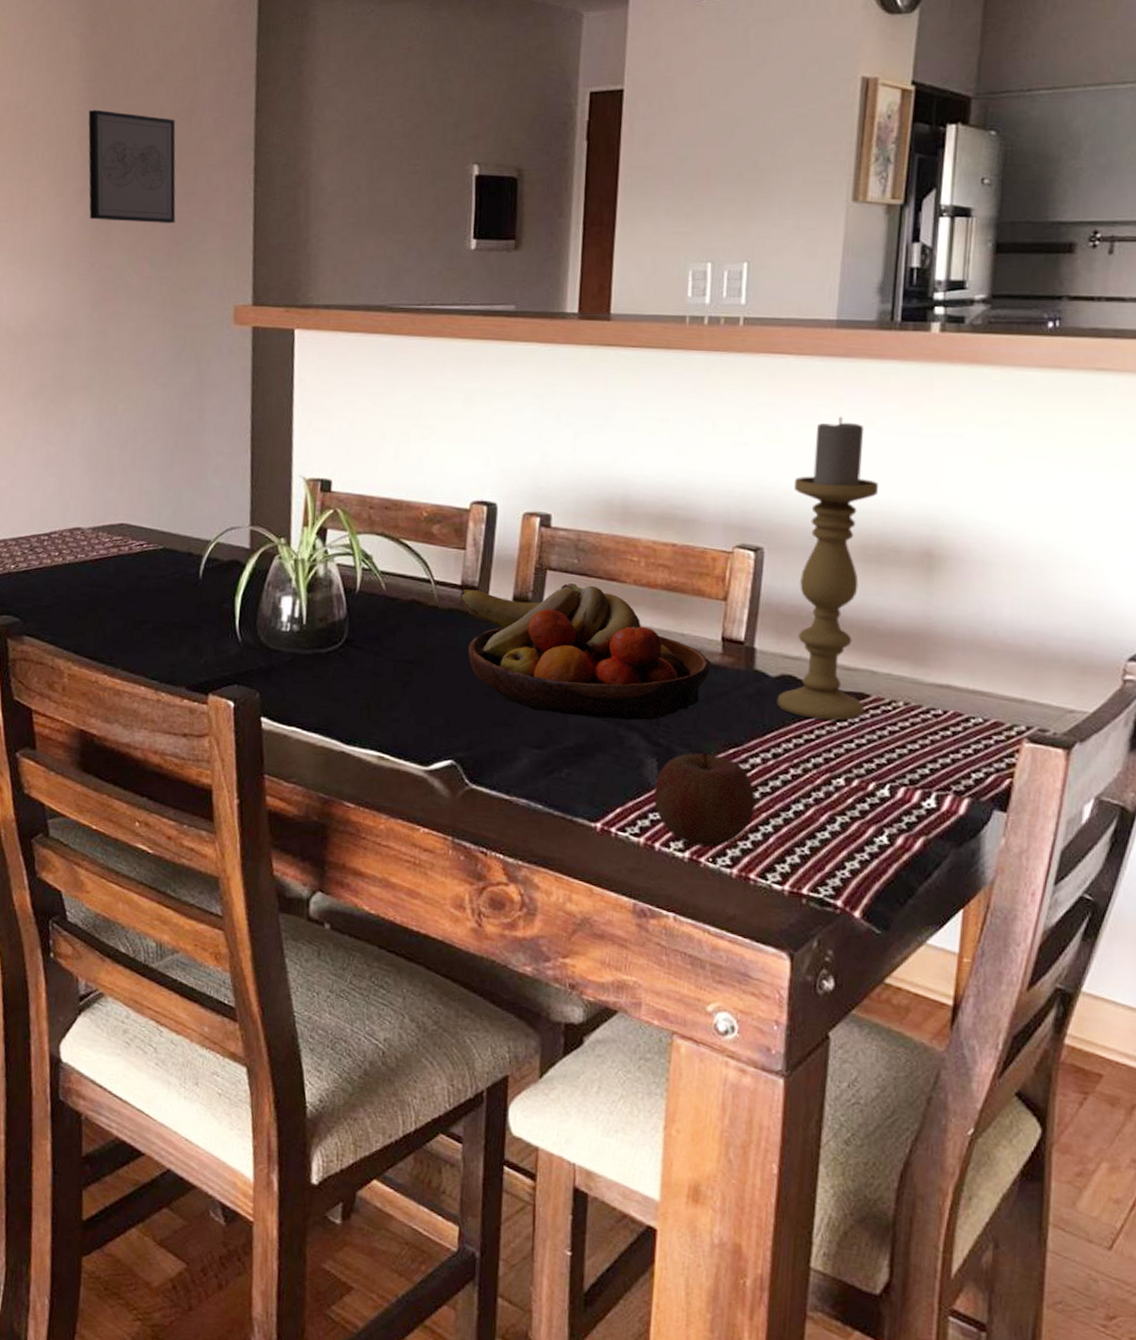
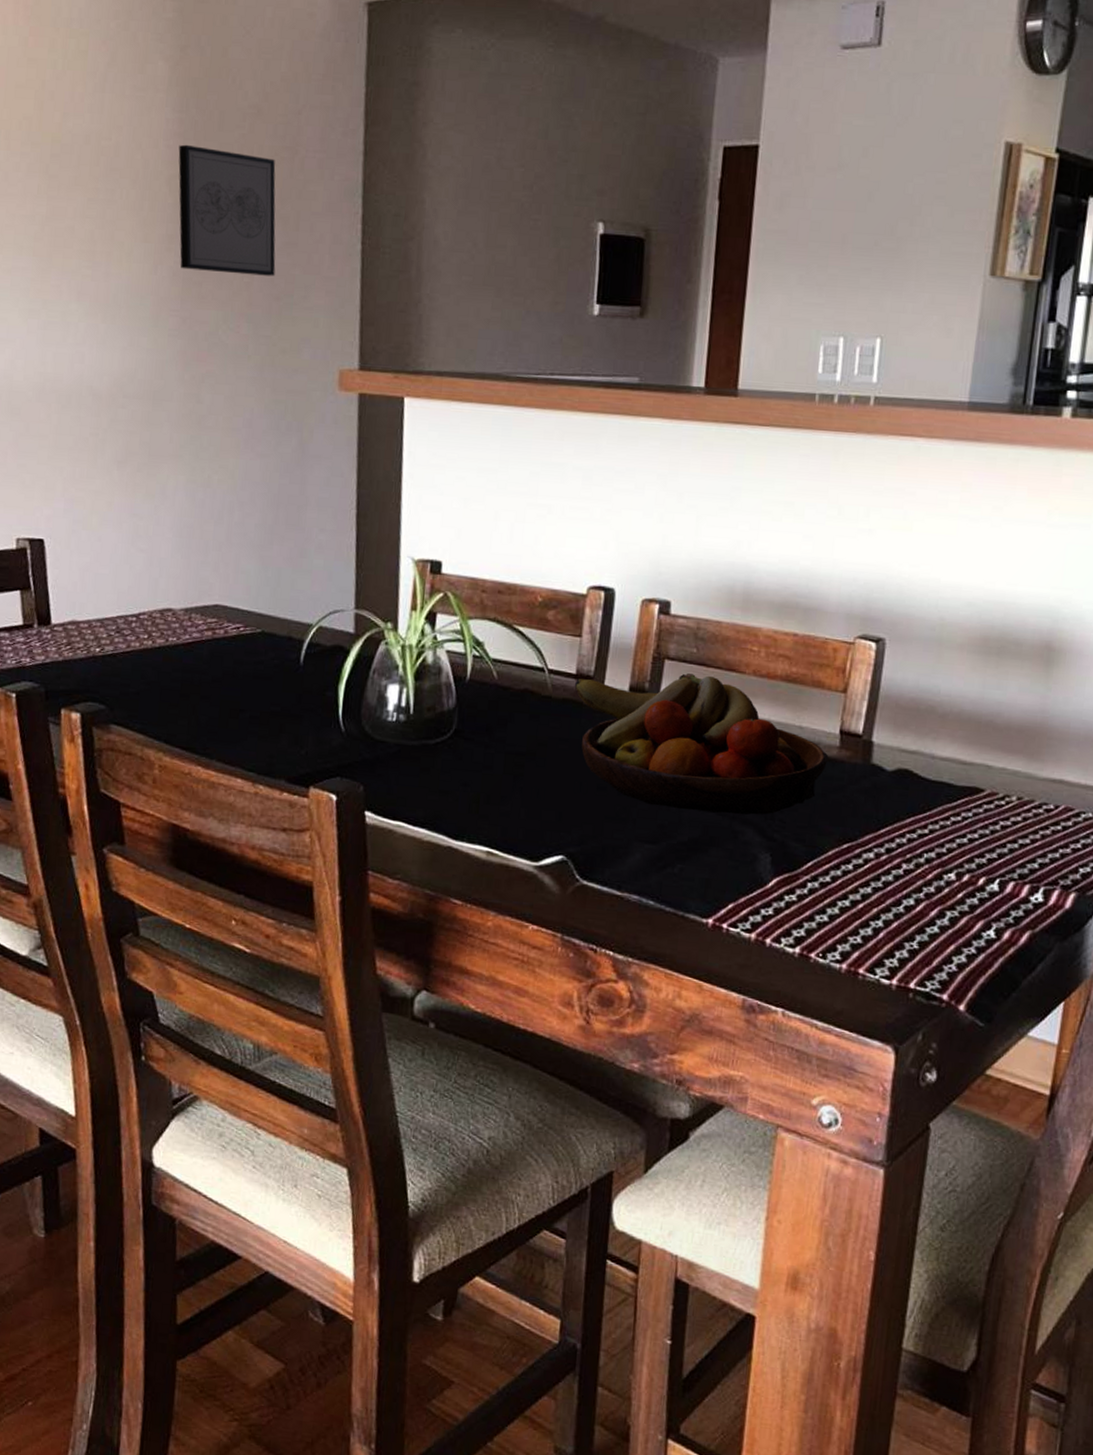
apple: present [653,751,756,848] -> none [766,846,868,943]
candle holder: present [776,417,878,721] -> none [892,504,1002,816]

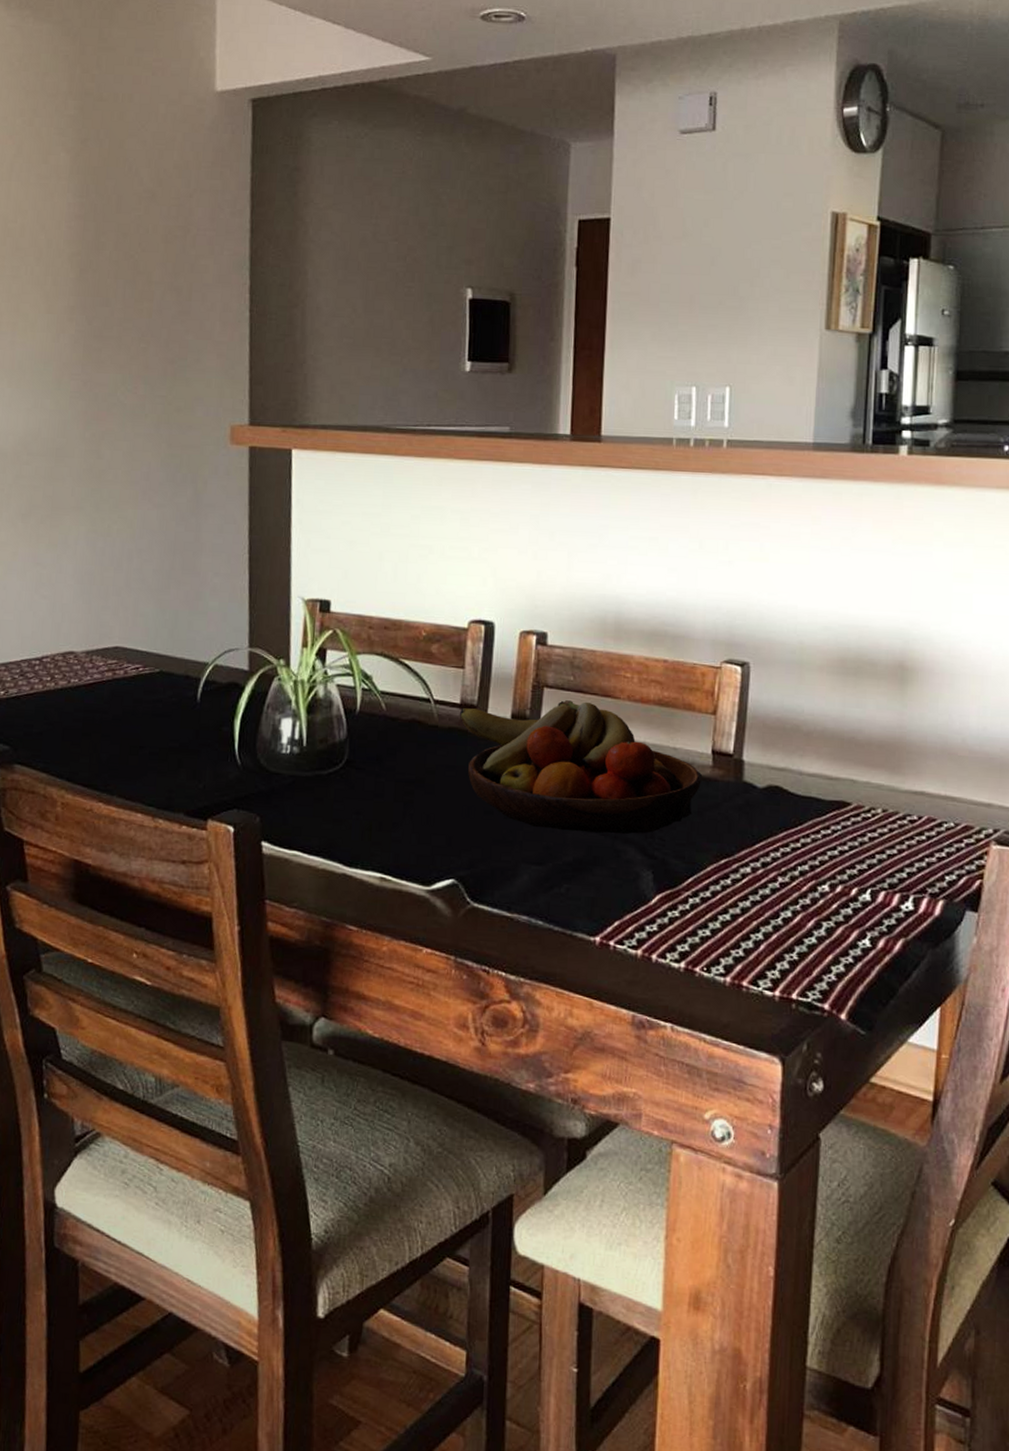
wall art: present [178,144,276,277] -> none [79,225,170,342]

